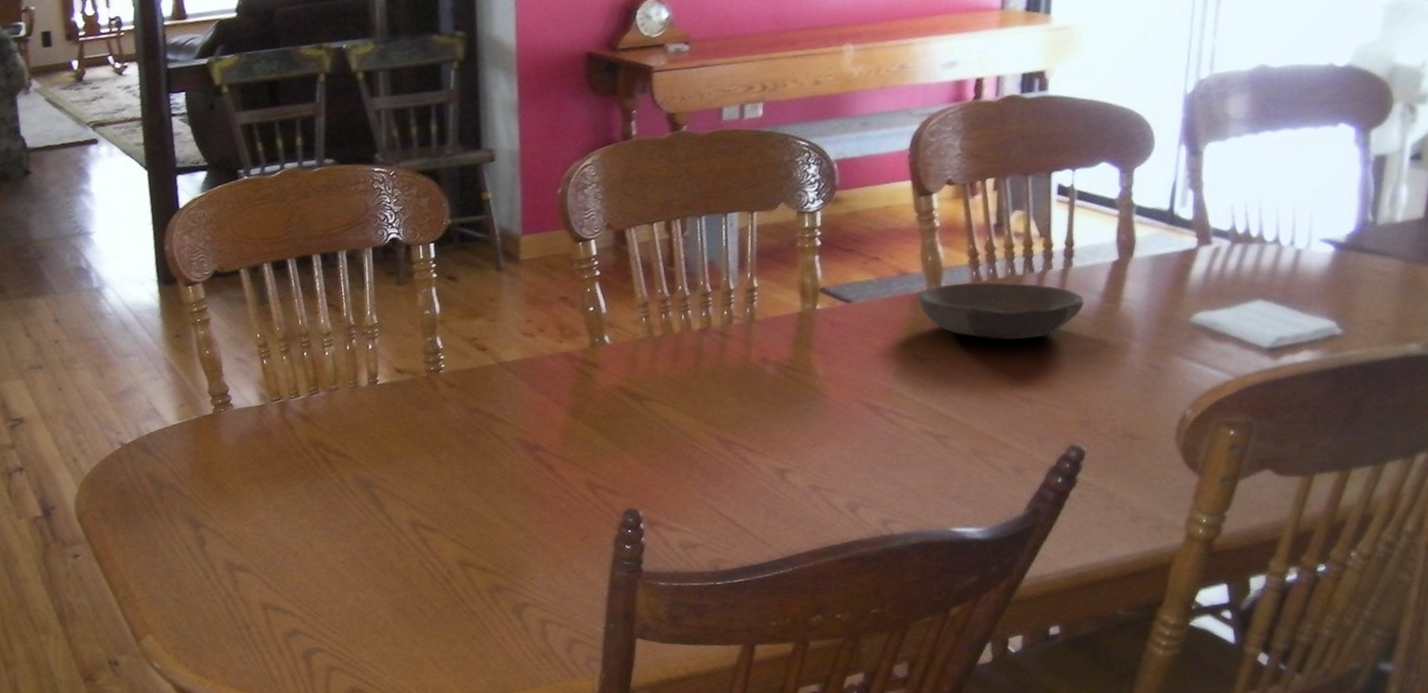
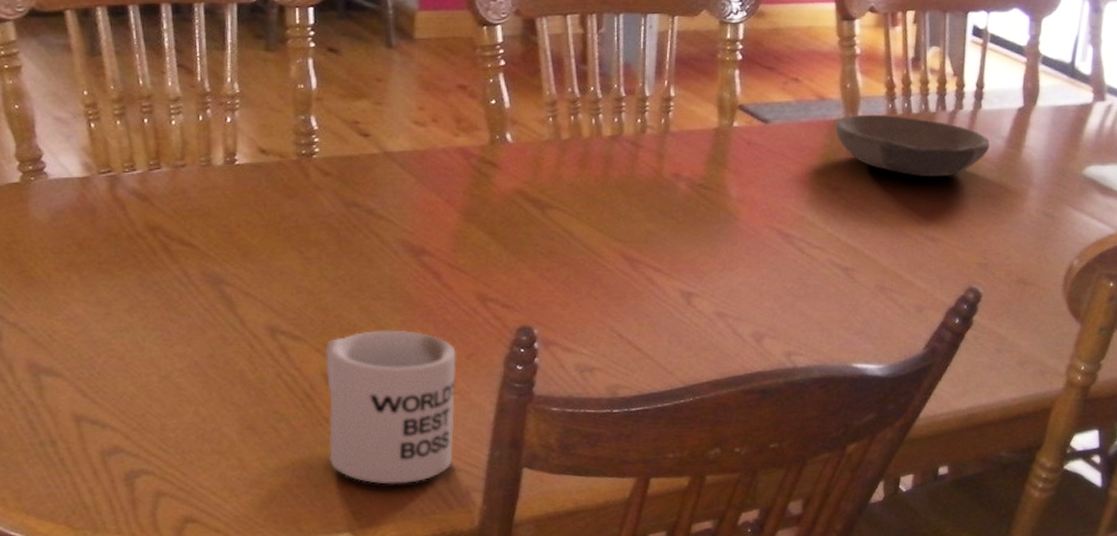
mug: none [459,518,573,656] -> present [325,330,456,485]

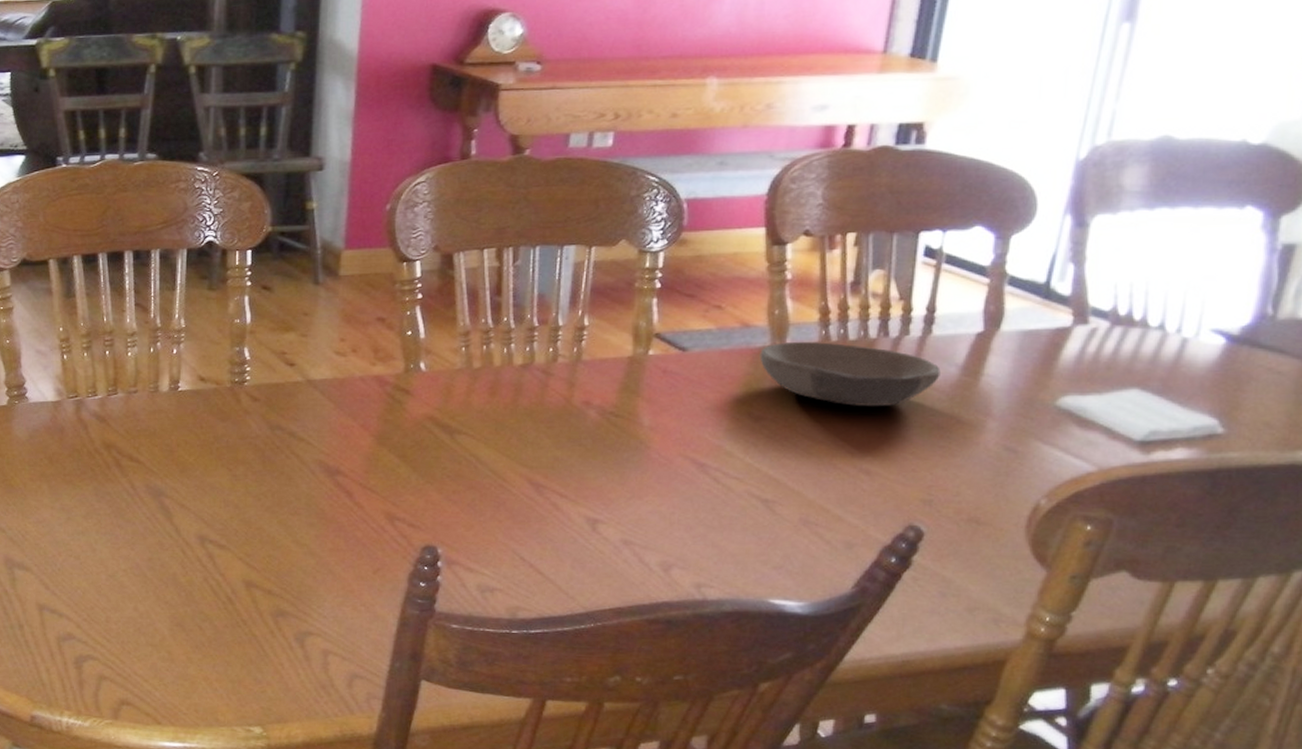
mug: present [325,330,456,485] -> none [245,543,364,686]

